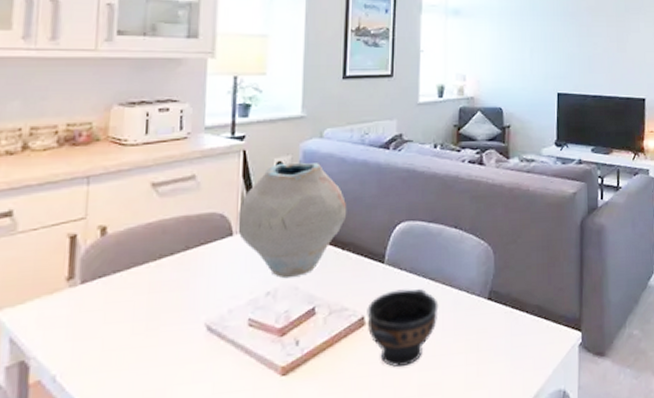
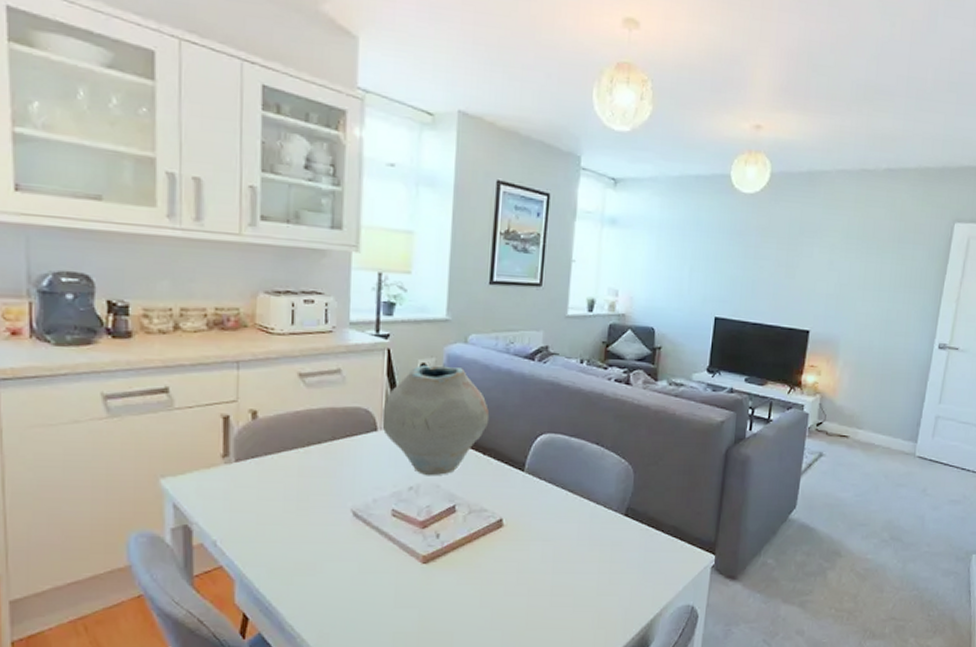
bowl: present [367,289,439,367] -> none [505,497,576,567]

